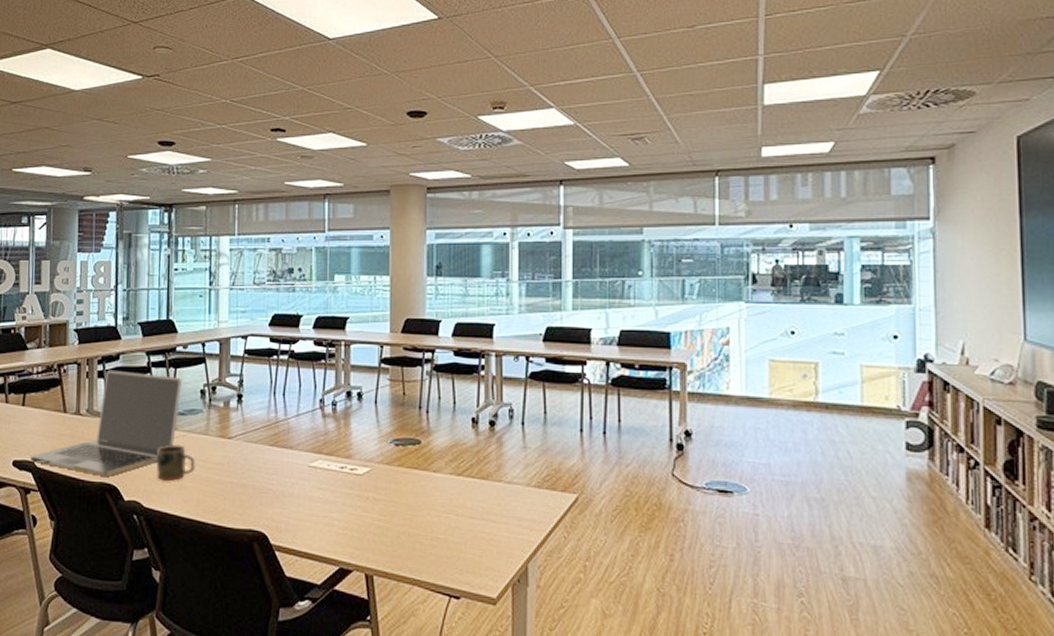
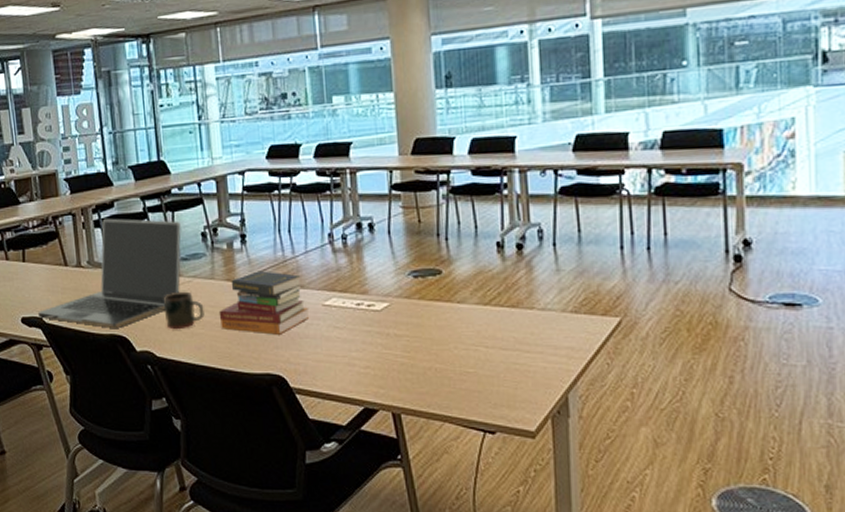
books: none [209,430,296,492] -> present [218,270,309,335]

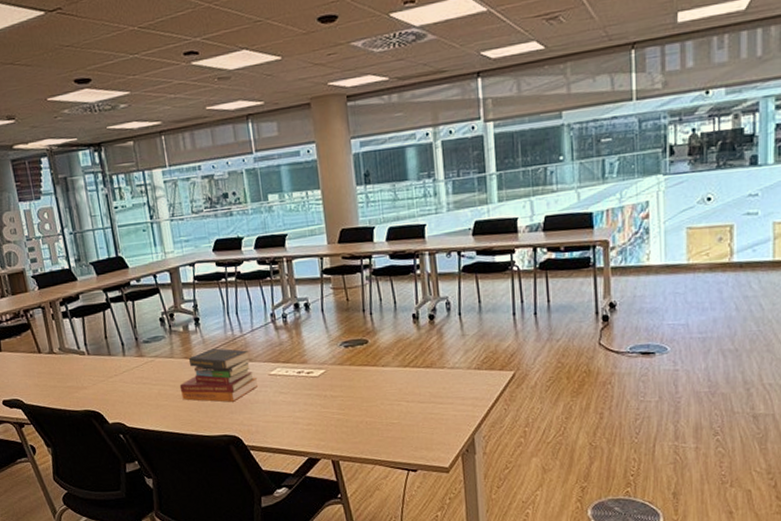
laptop: present [38,218,181,328] -> none [18,309,144,405]
mug: present [163,291,205,330] -> none [129,369,167,403]

